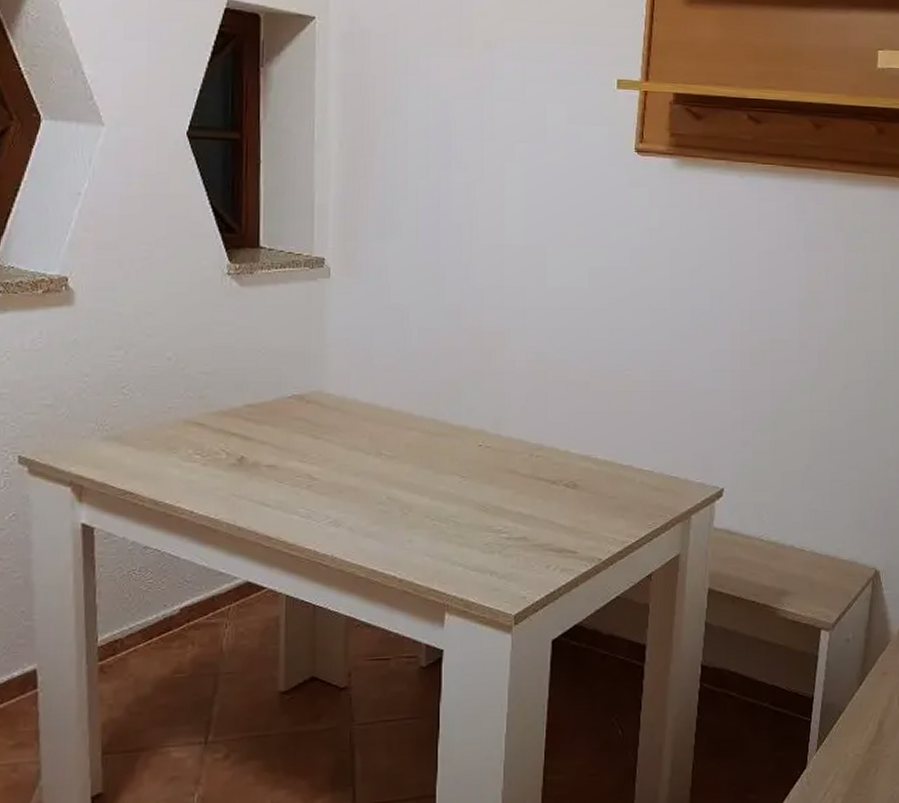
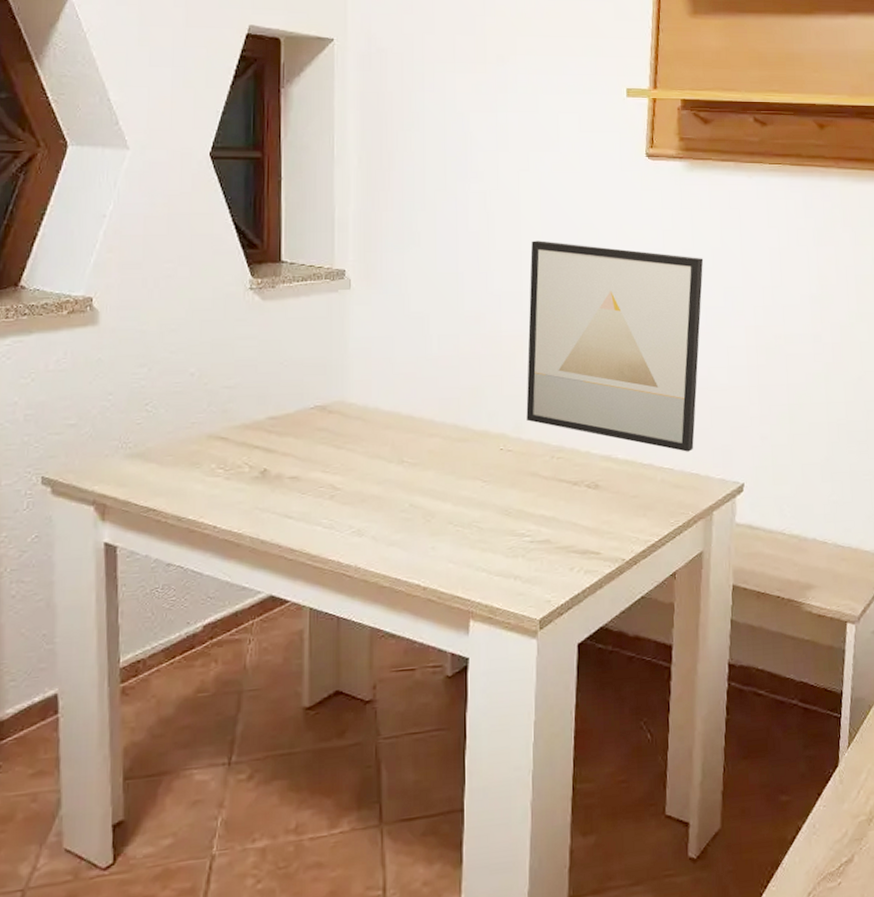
wall art: none [506,235,691,455] -> present [526,240,704,452]

